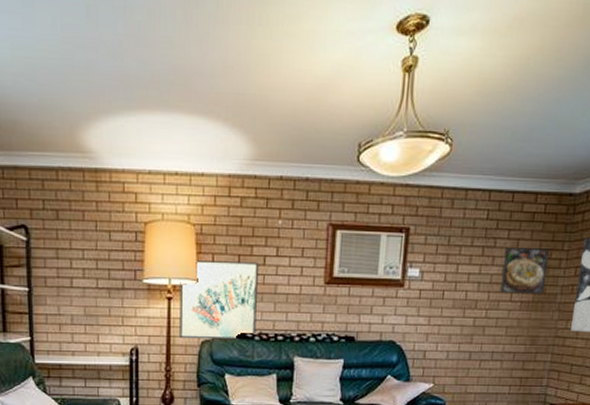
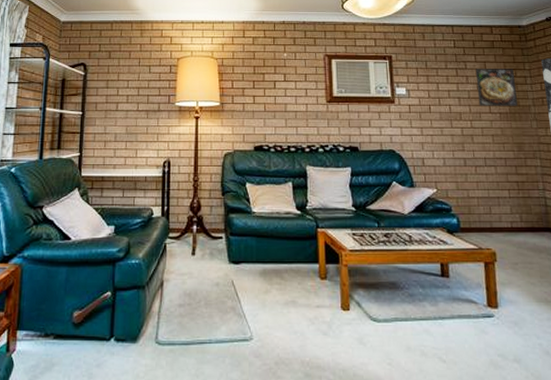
wall art: present [179,261,258,340] -> none [205,86,271,152]

